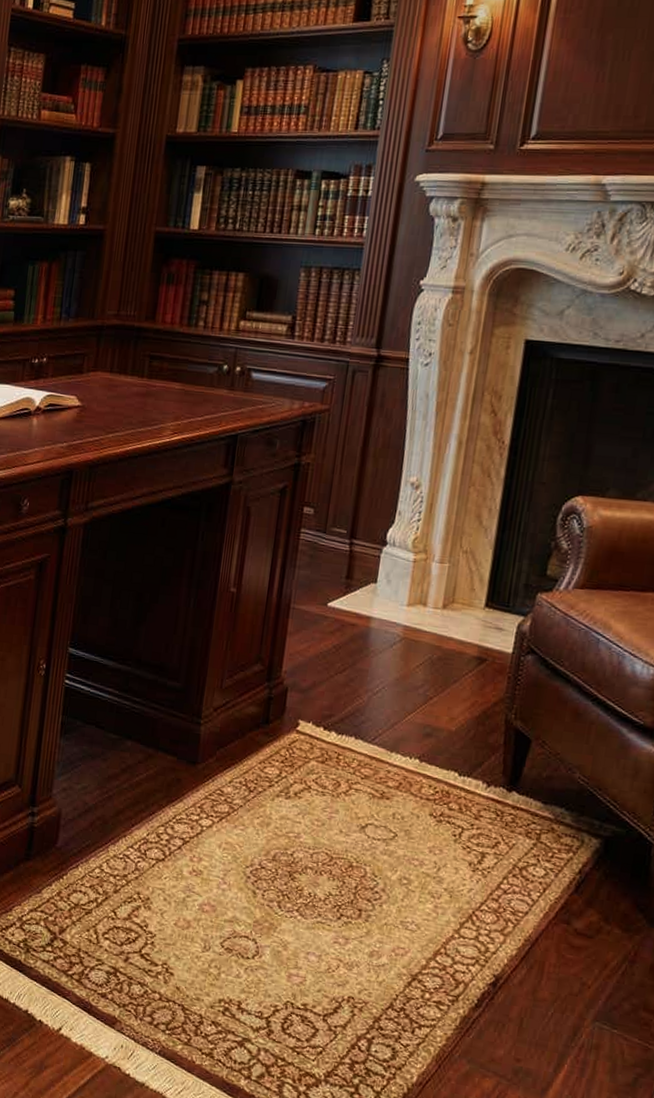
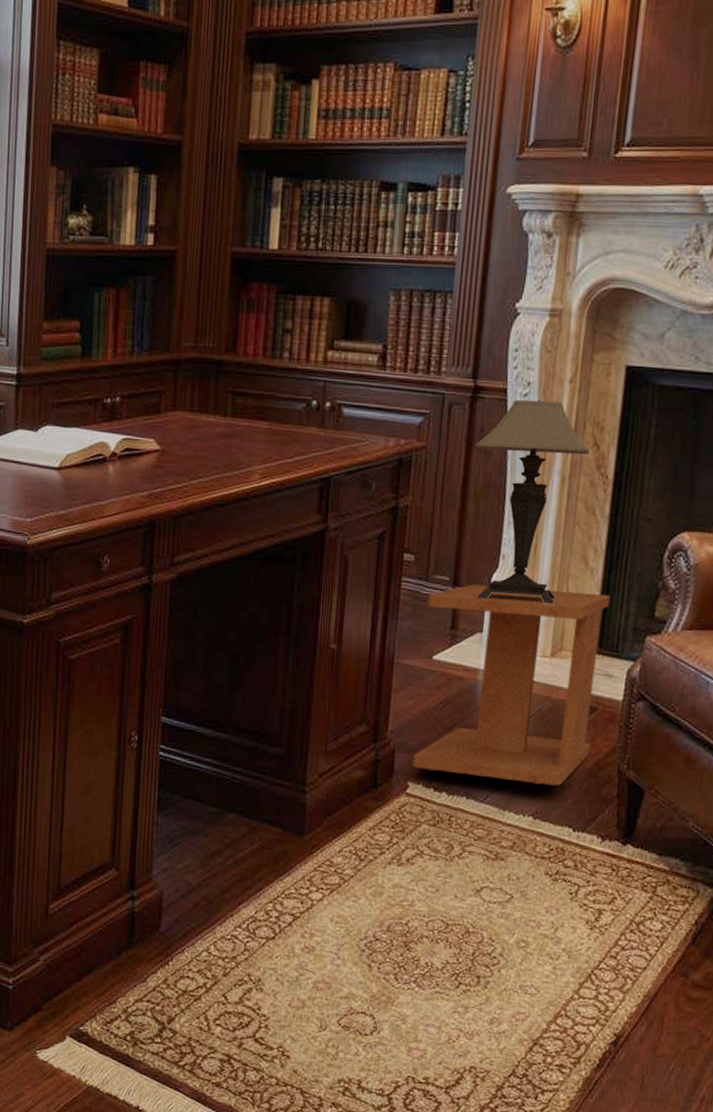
side table: none [304,537,504,732] -> present [412,584,611,786]
table lamp: none [373,368,487,559] -> present [475,399,590,604]

